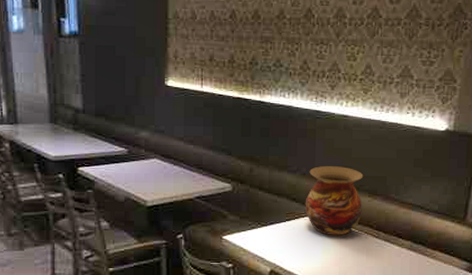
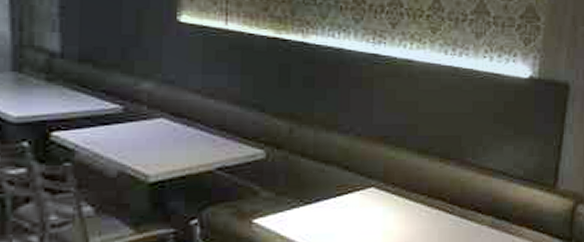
vase: present [305,166,363,236] -> none [360,124,433,214]

